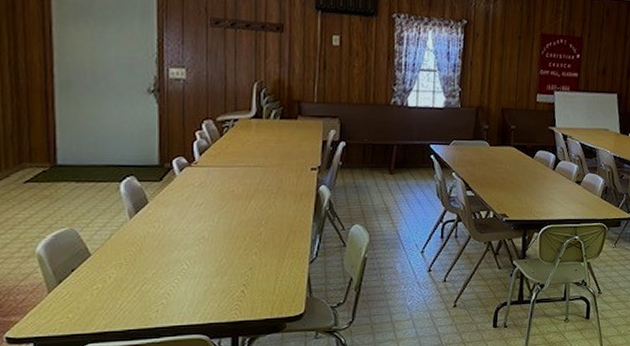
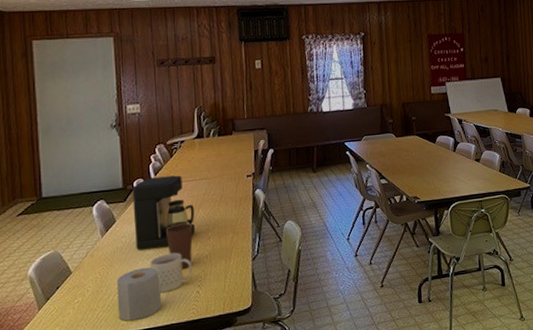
paper towel roll: none [145,258,199,315] -> present [116,267,162,321]
coffee maker: none [170,157,246,238] -> present [132,175,195,250]
mug: none [187,245,239,288] -> present [150,252,193,293]
cup: none [208,214,241,264] -> present [165,223,193,269]

